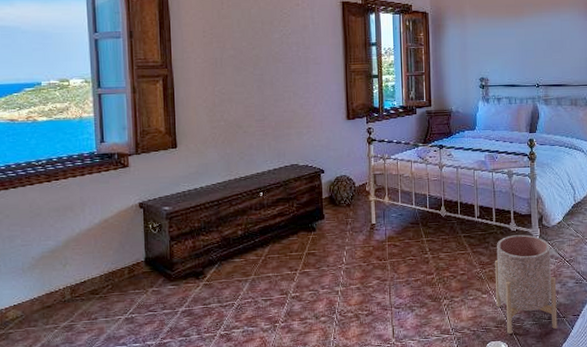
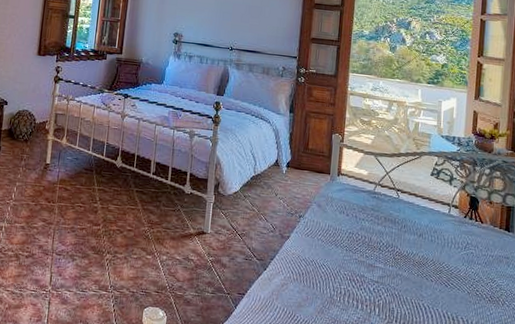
planter: present [495,234,558,334] -> none [160,198,225,305]

